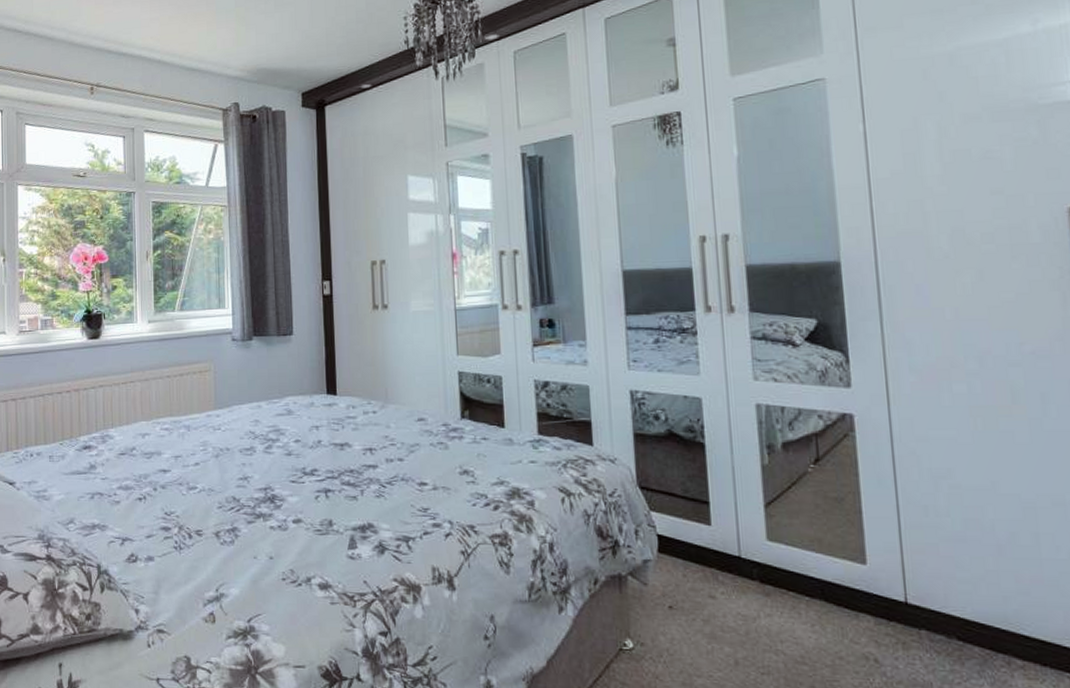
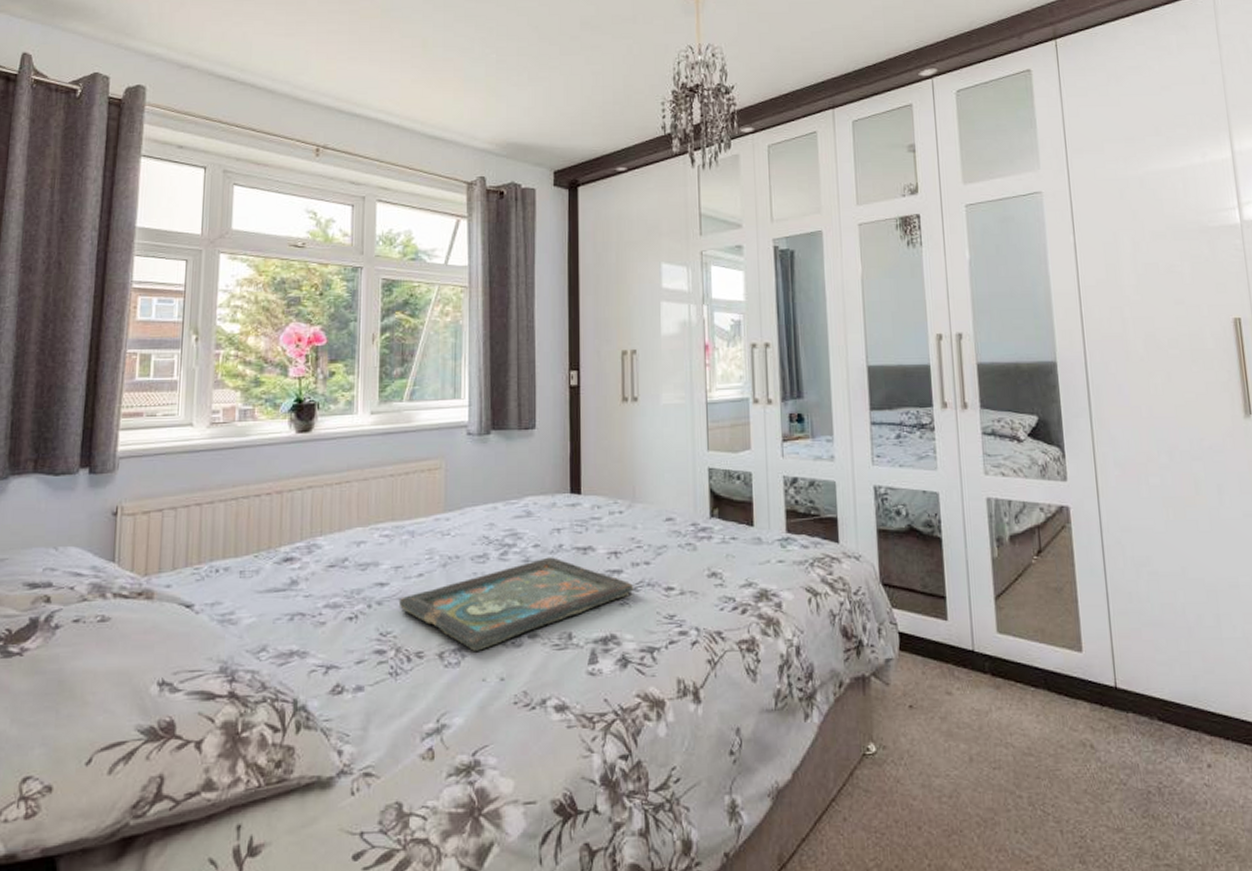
decorative tray: none [179,451,389,532] -> present [398,557,634,651]

